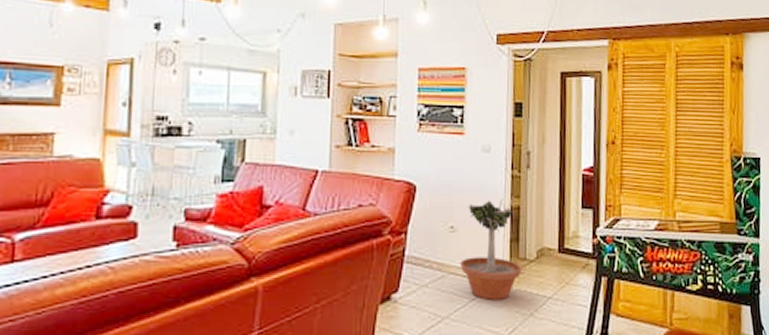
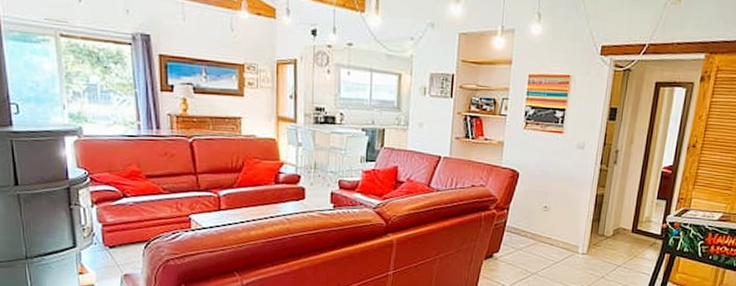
potted tree: present [460,196,522,300] -> none [549,186,600,264]

